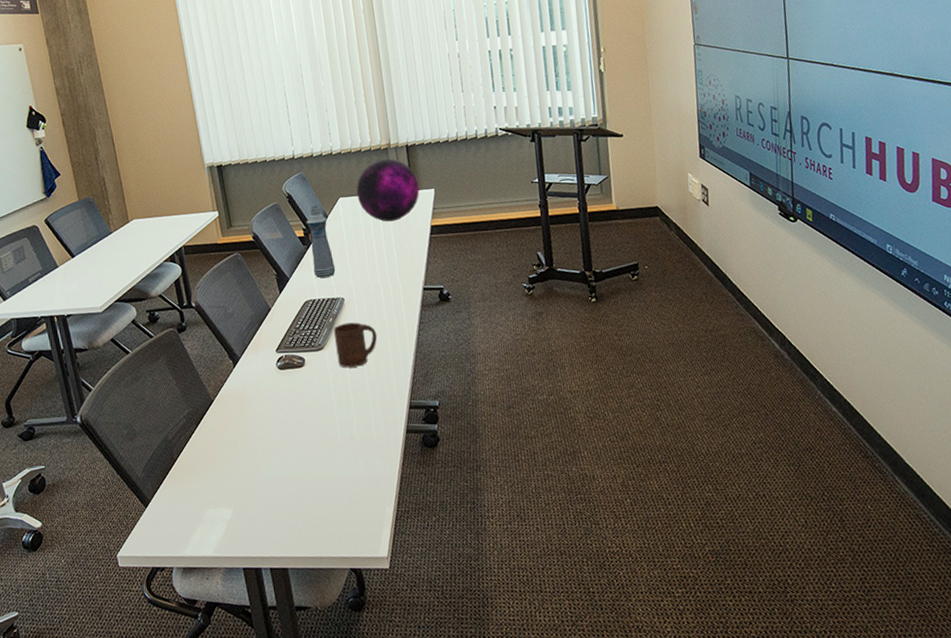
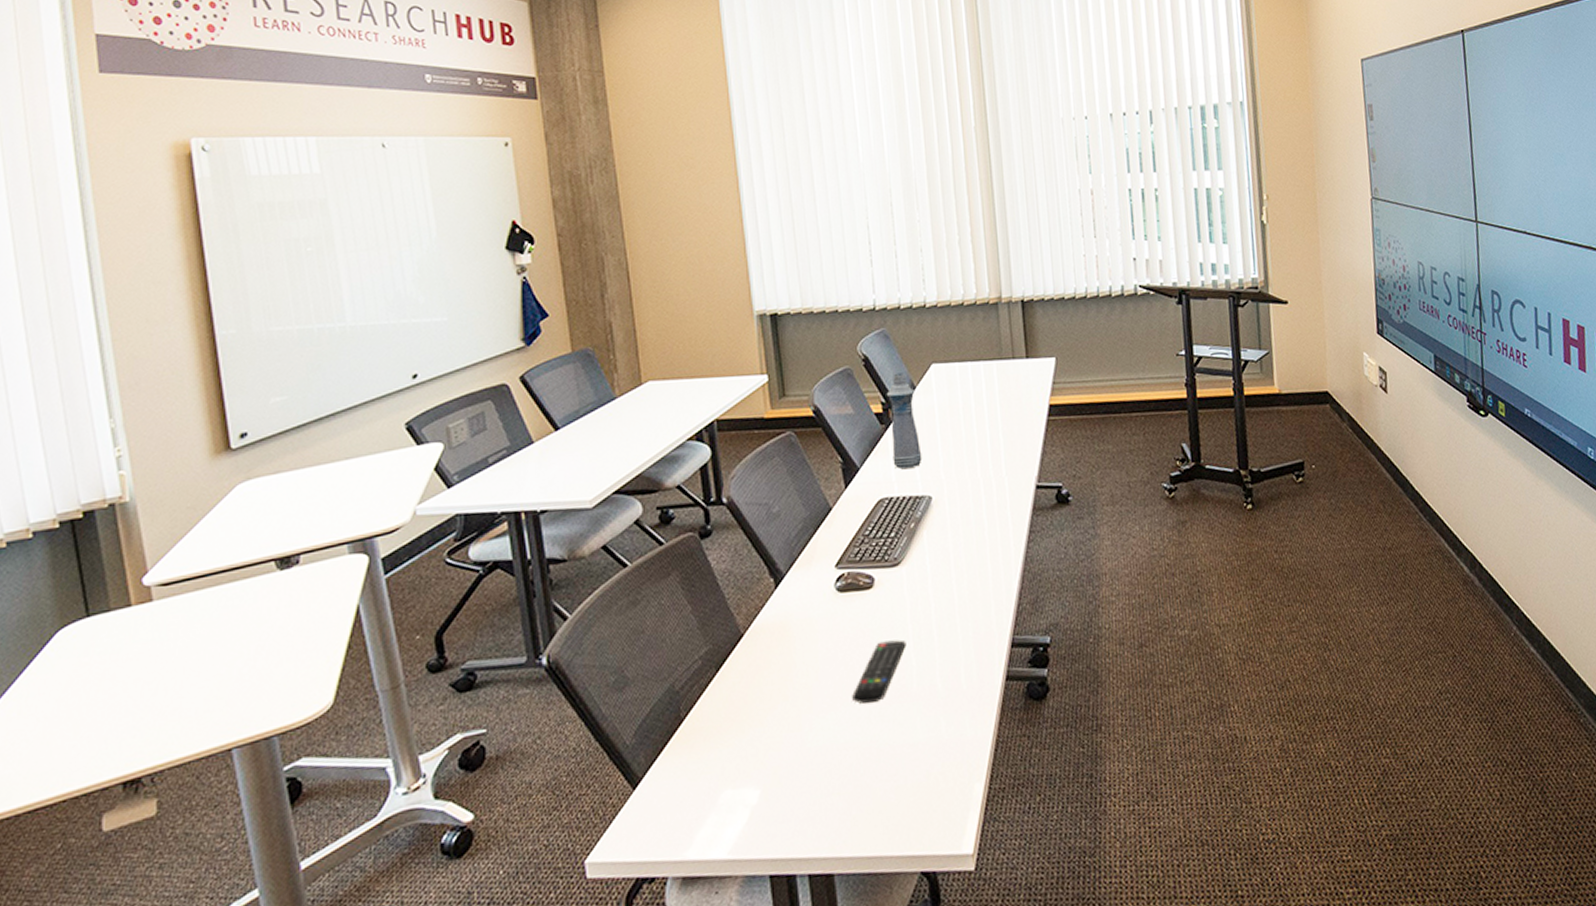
remote control: none [294,404,331,450] -> present [852,639,906,704]
cup: present [333,322,378,368] -> none [915,529,974,591]
decorative orb: present [356,158,420,222] -> none [954,316,1037,398]

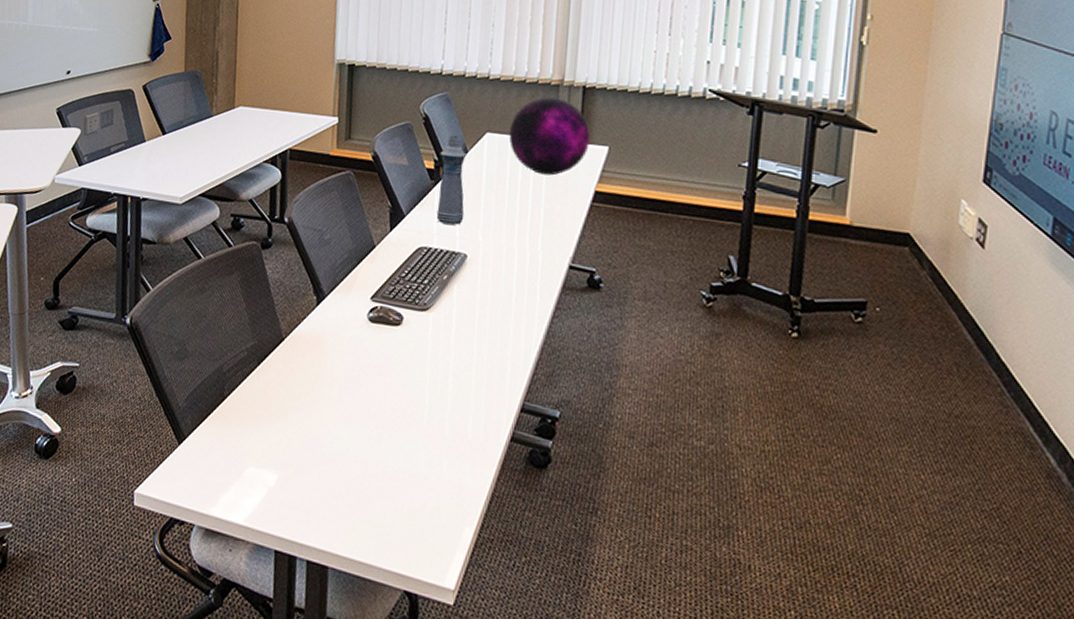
remote control: present [852,639,906,704] -> none [367,375,423,429]
decorative orb: none [954,316,1037,398] -> present [509,97,591,176]

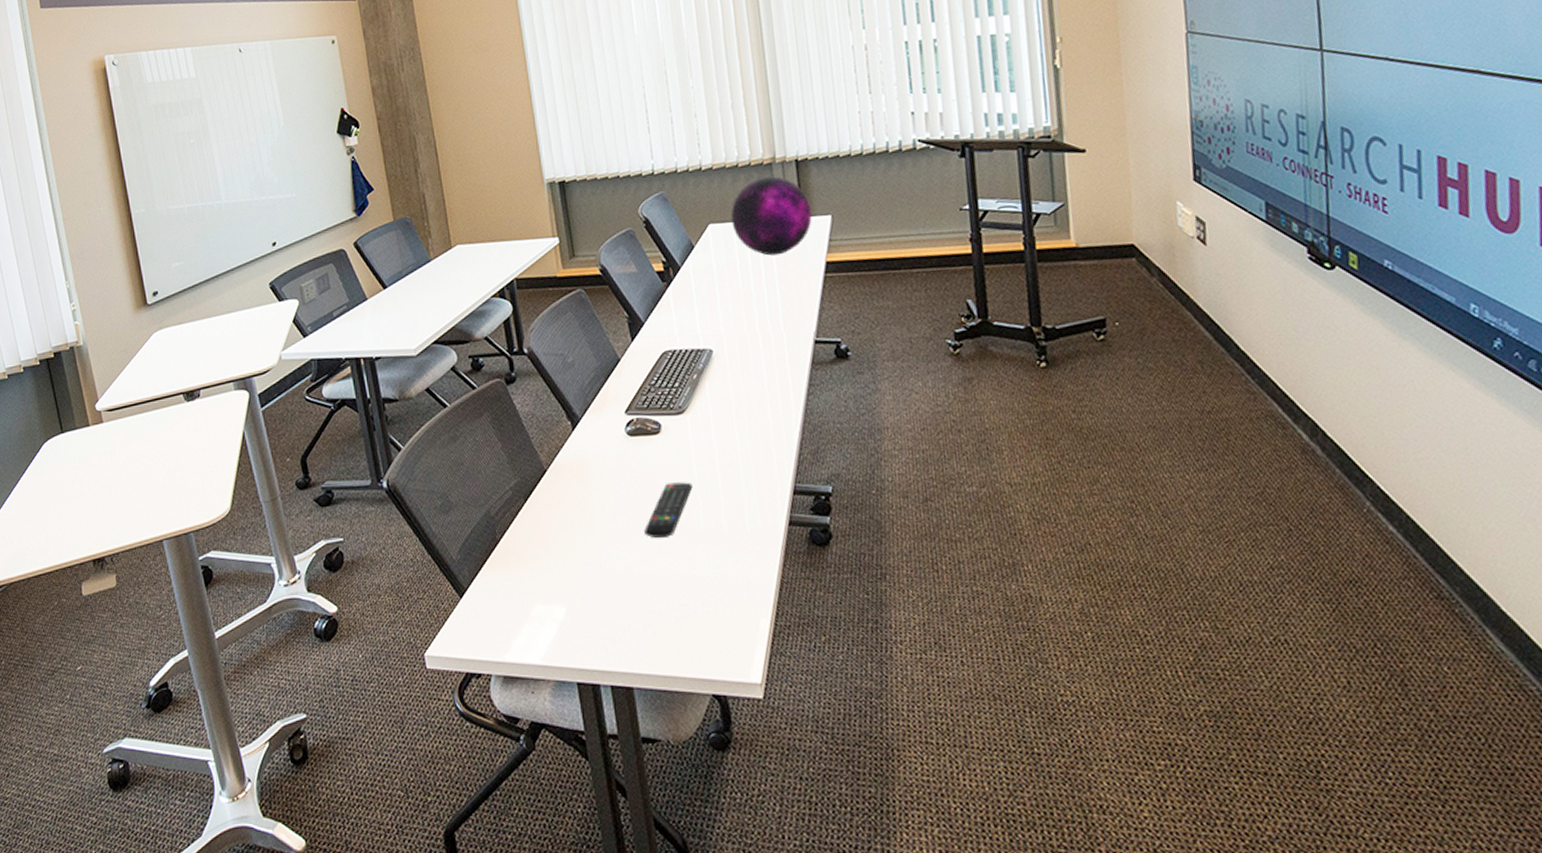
remote control: none [367,375,423,429] -> present [644,482,693,539]
bottle: present [436,135,467,225] -> none [666,233,703,323]

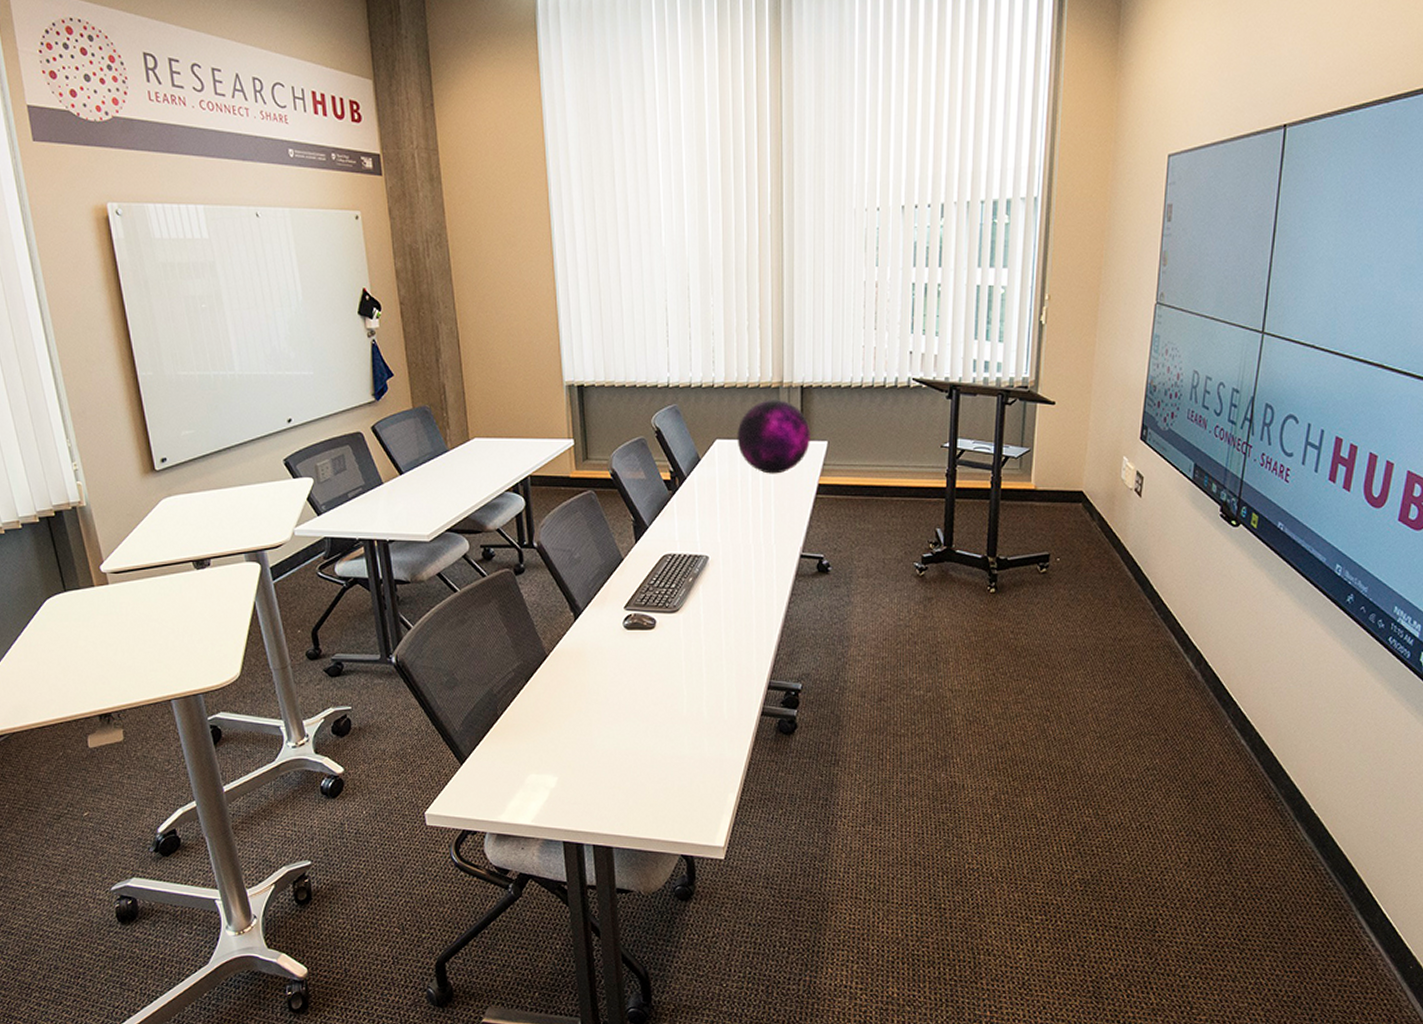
remote control: present [644,482,693,539] -> none [633,673,680,722]

